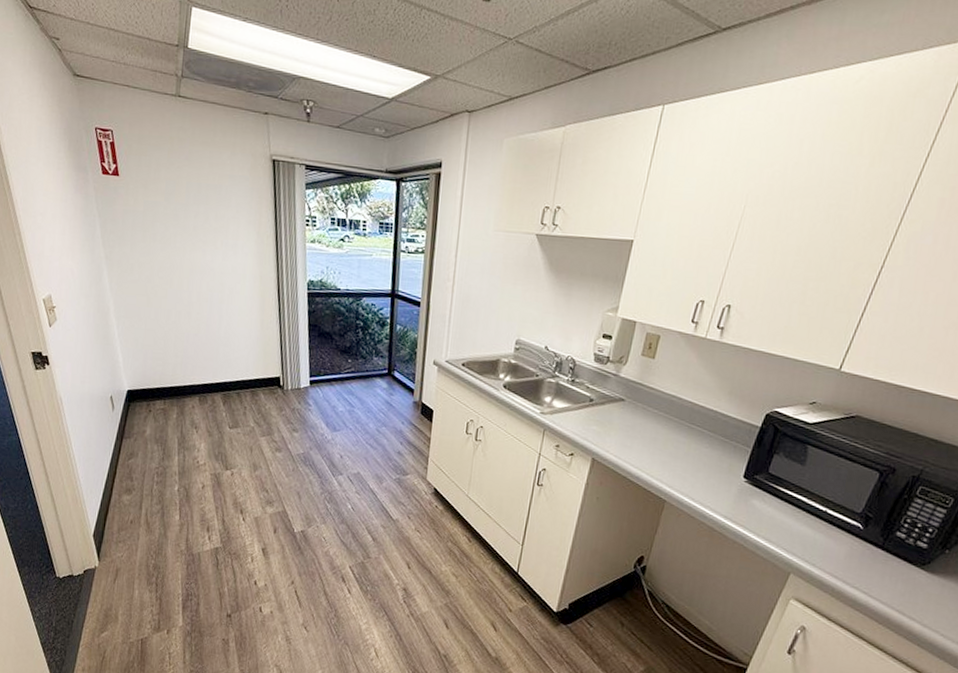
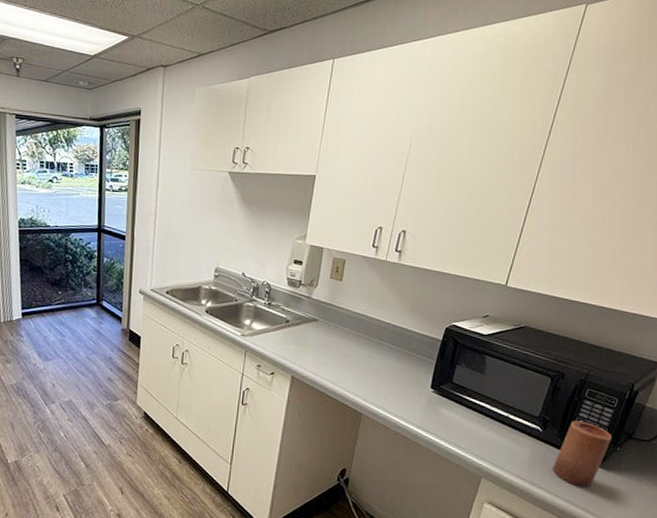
candle: none [870,519,941,590] -> present [553,420,611,488]

